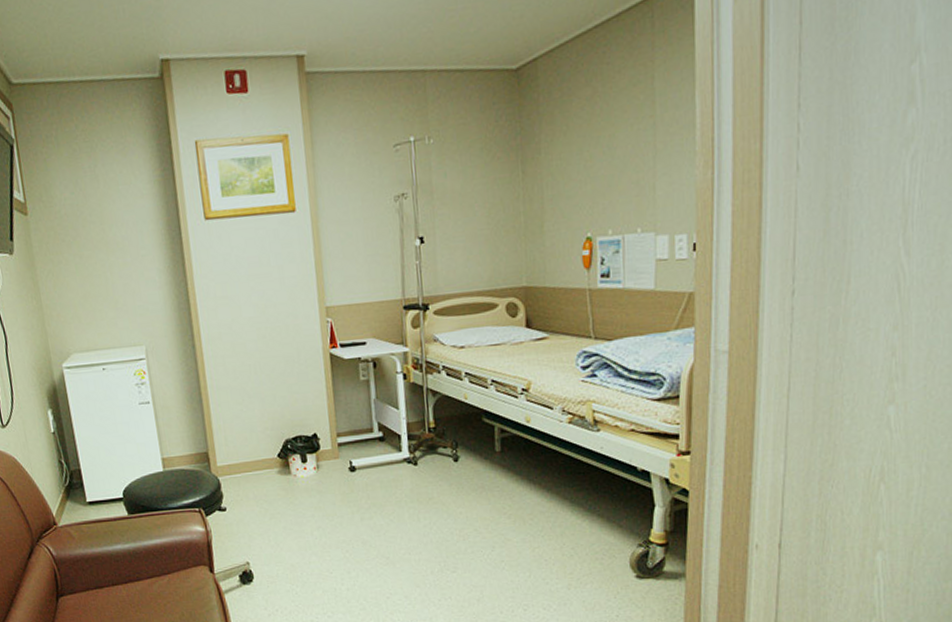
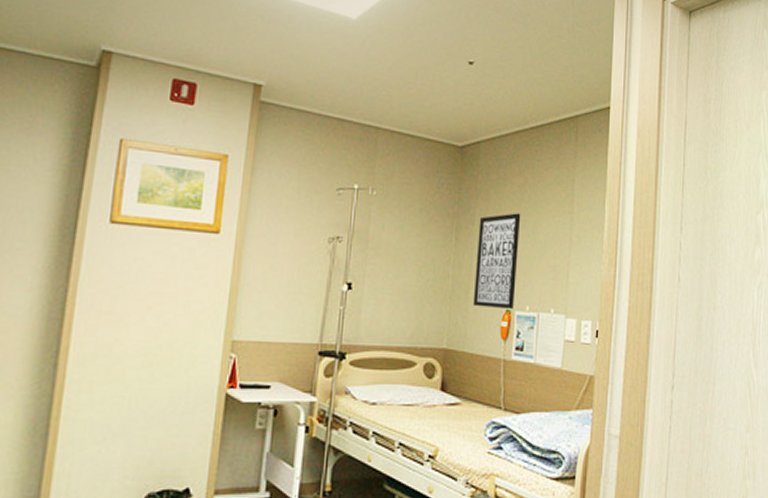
wall art: none [546,130,595,240] -> present [472,213,521,310]

